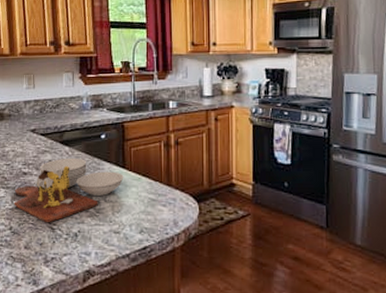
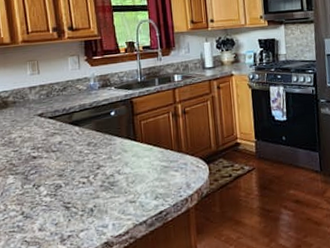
cutting board: present [14,158,124,222] -> none [24,136,136,202]

